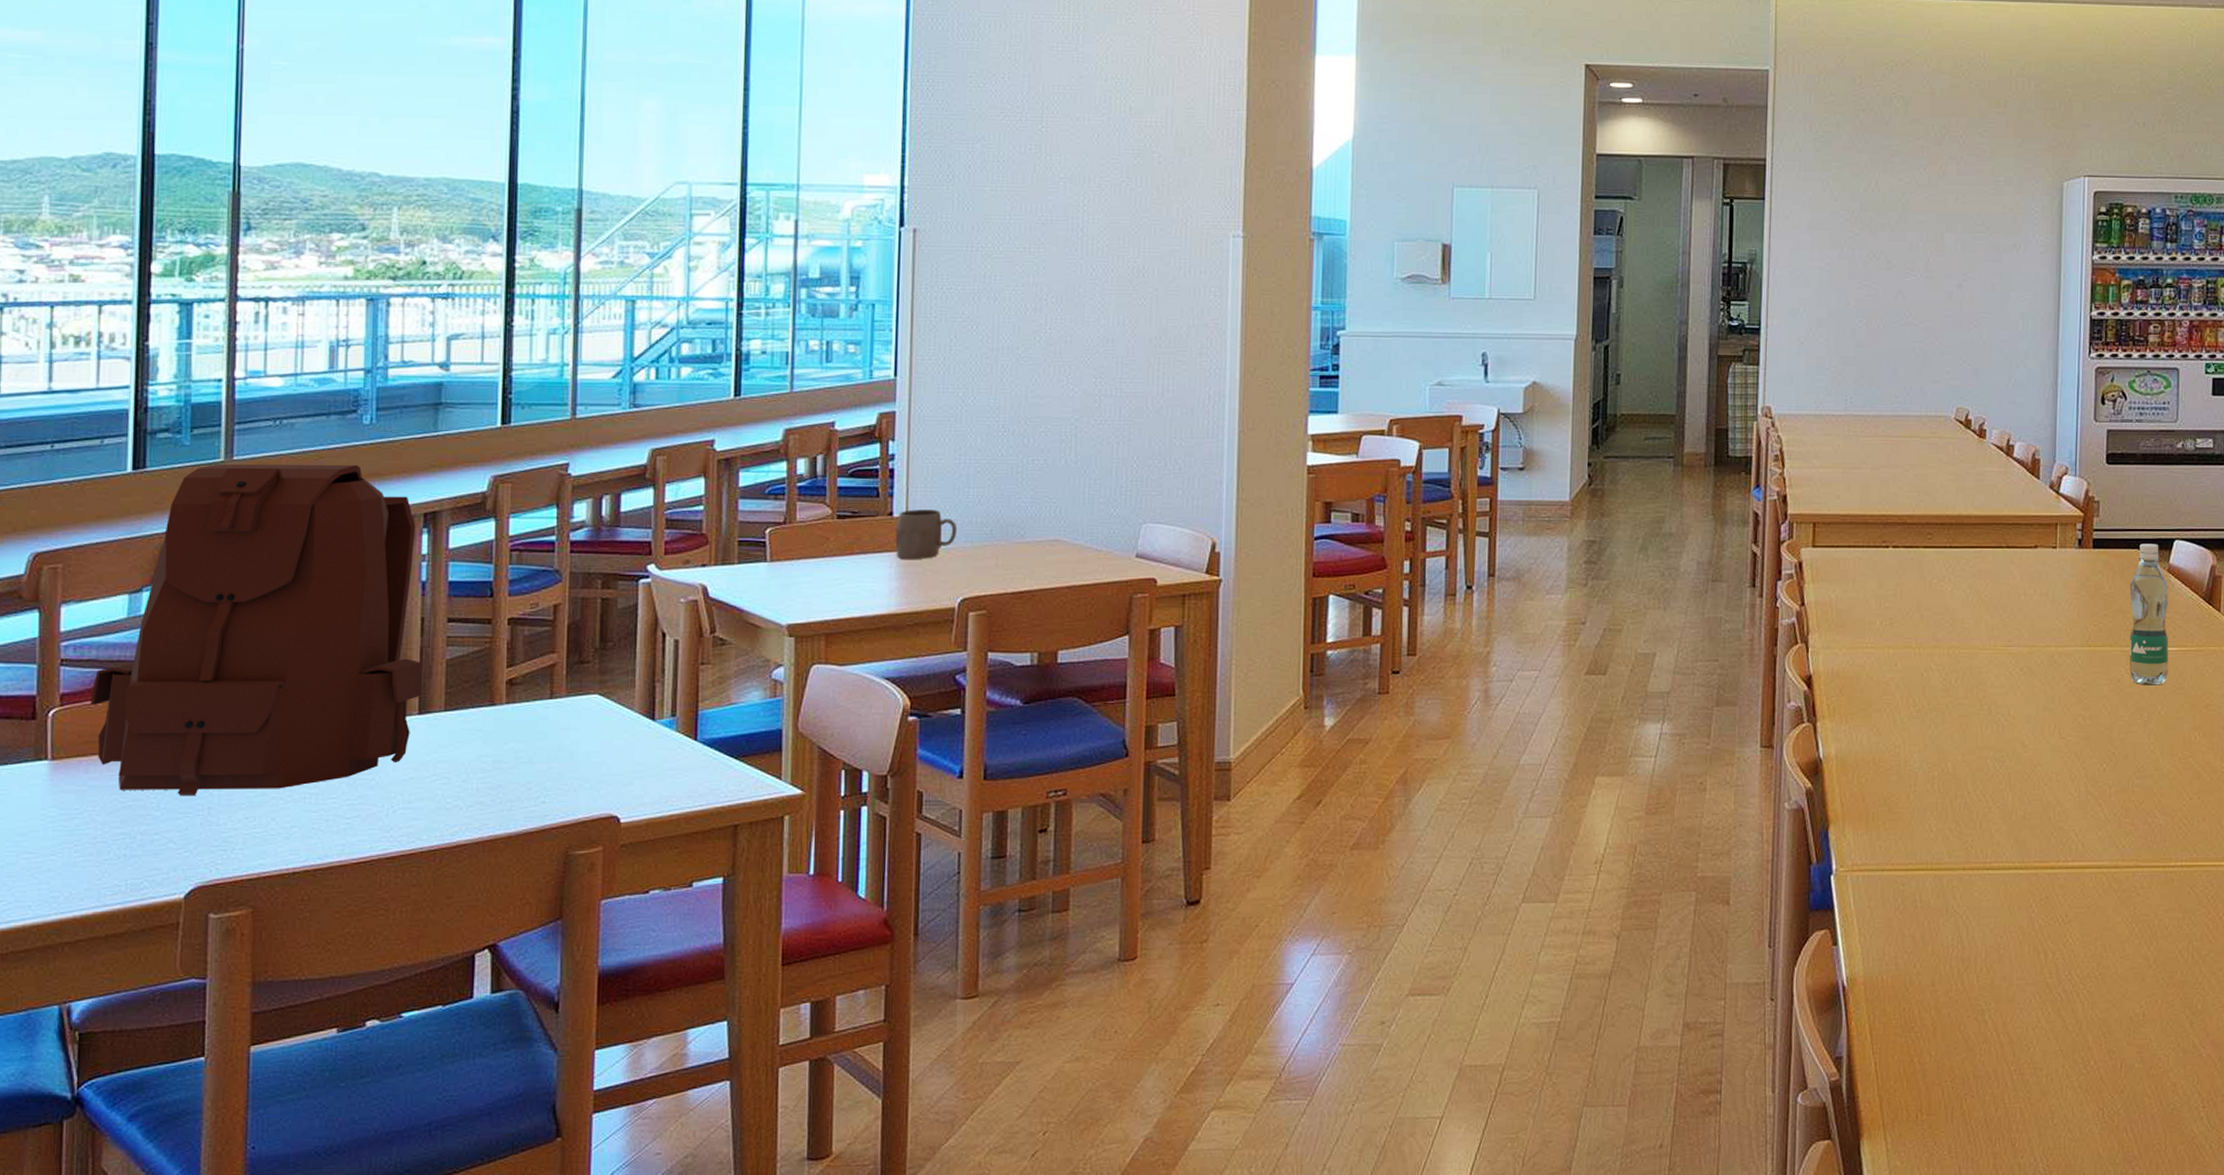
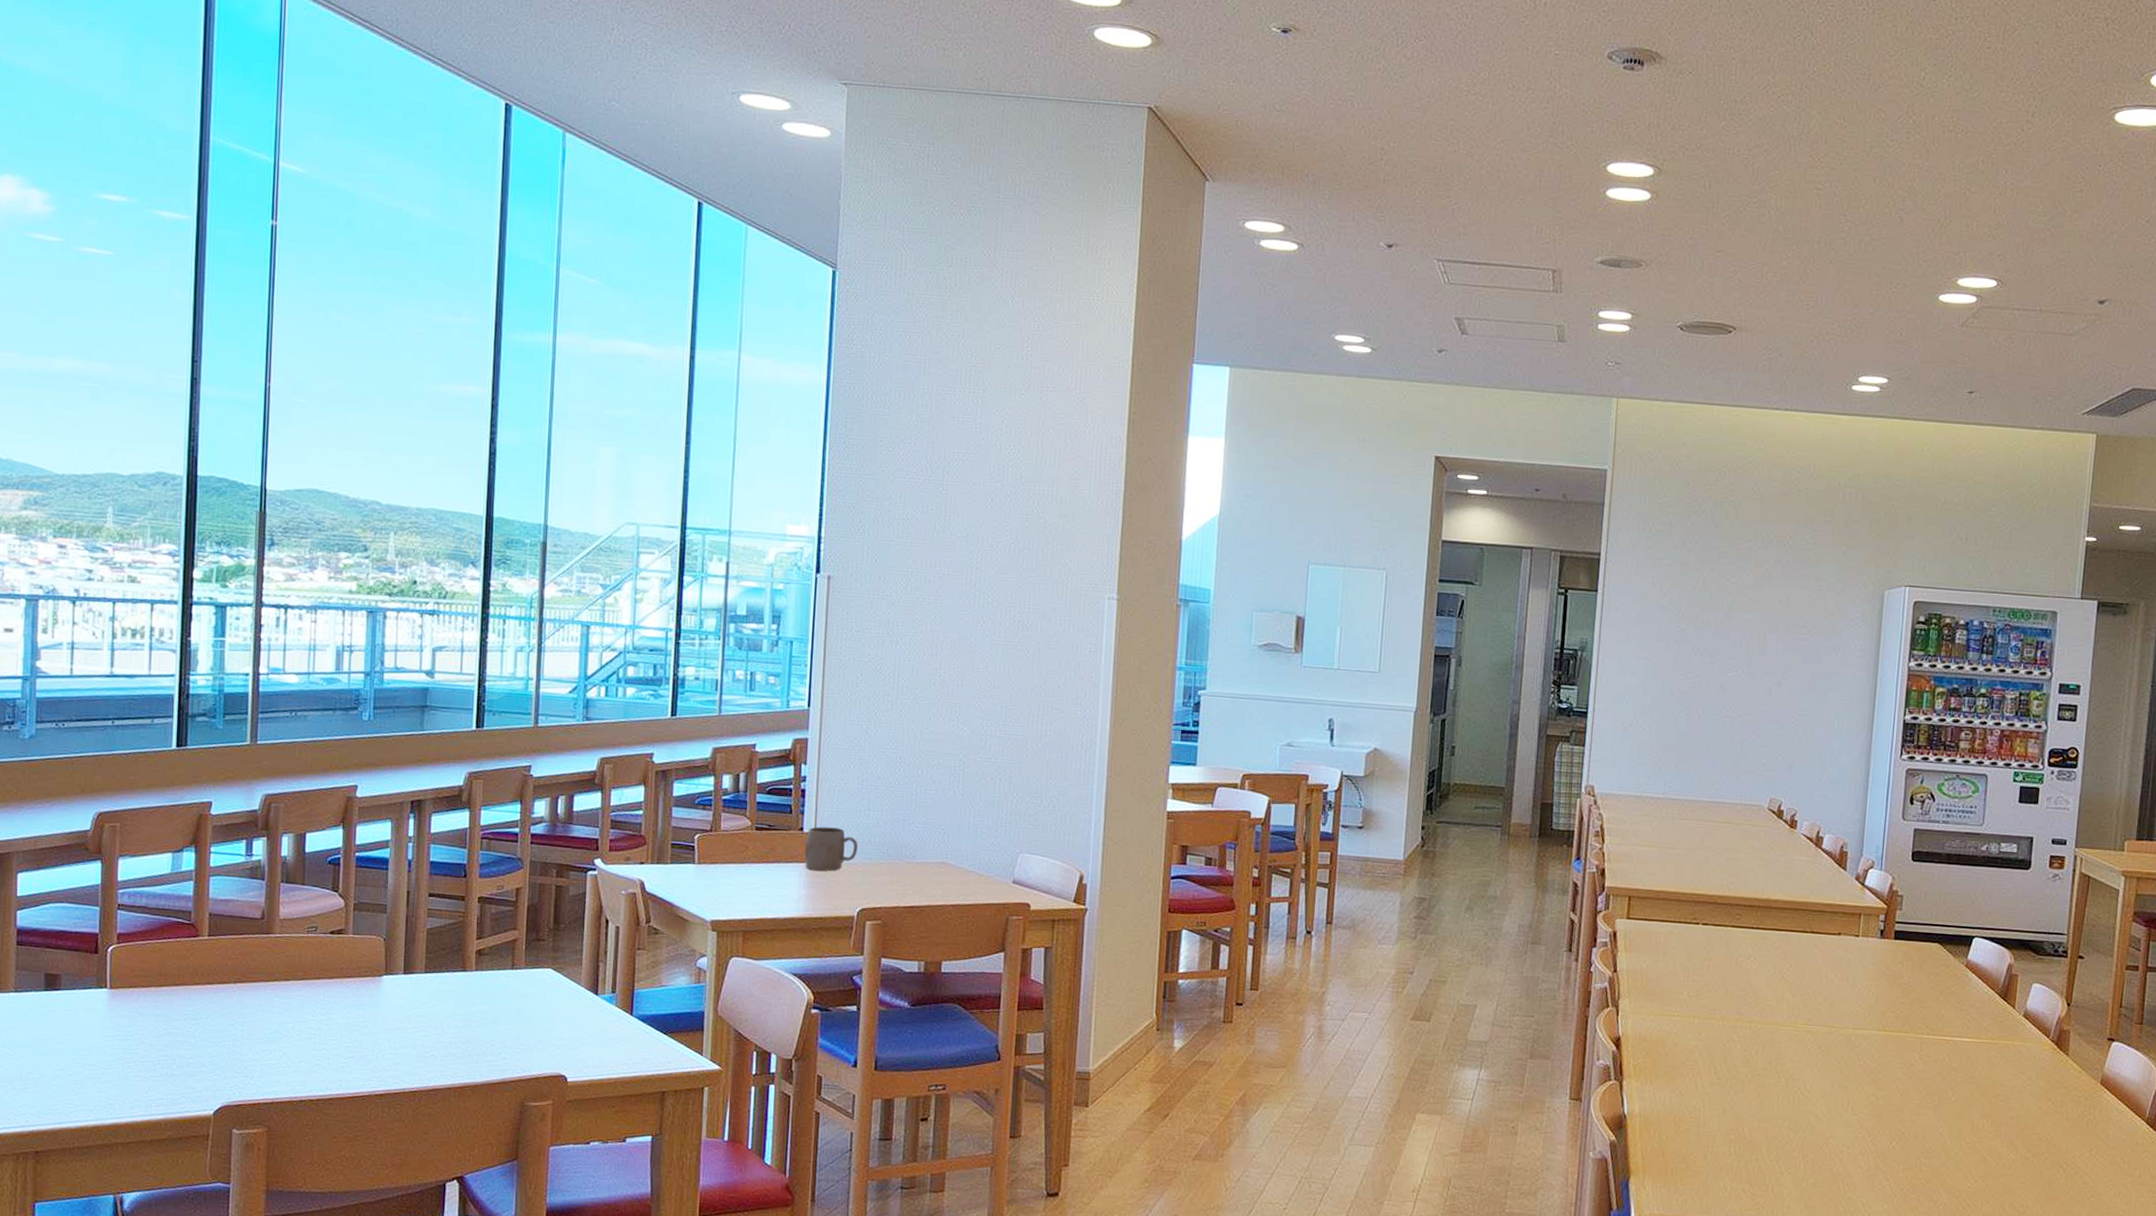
backpack: present [90,464,422,796] -> none [141,747,407,1029]
bottle: present [2129,543,2169,685] -> none [1923,938,1966,1073]

